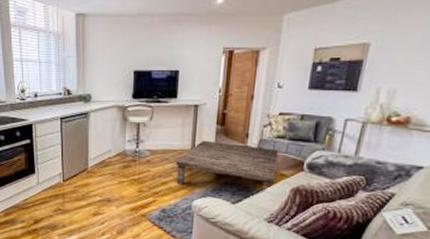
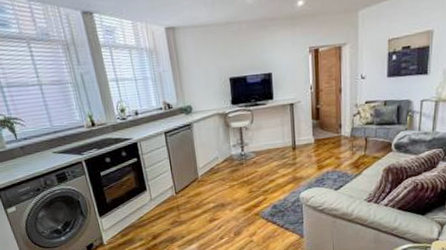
coffee table: present [176,140,279,190] -> none [280,135,370,180]

